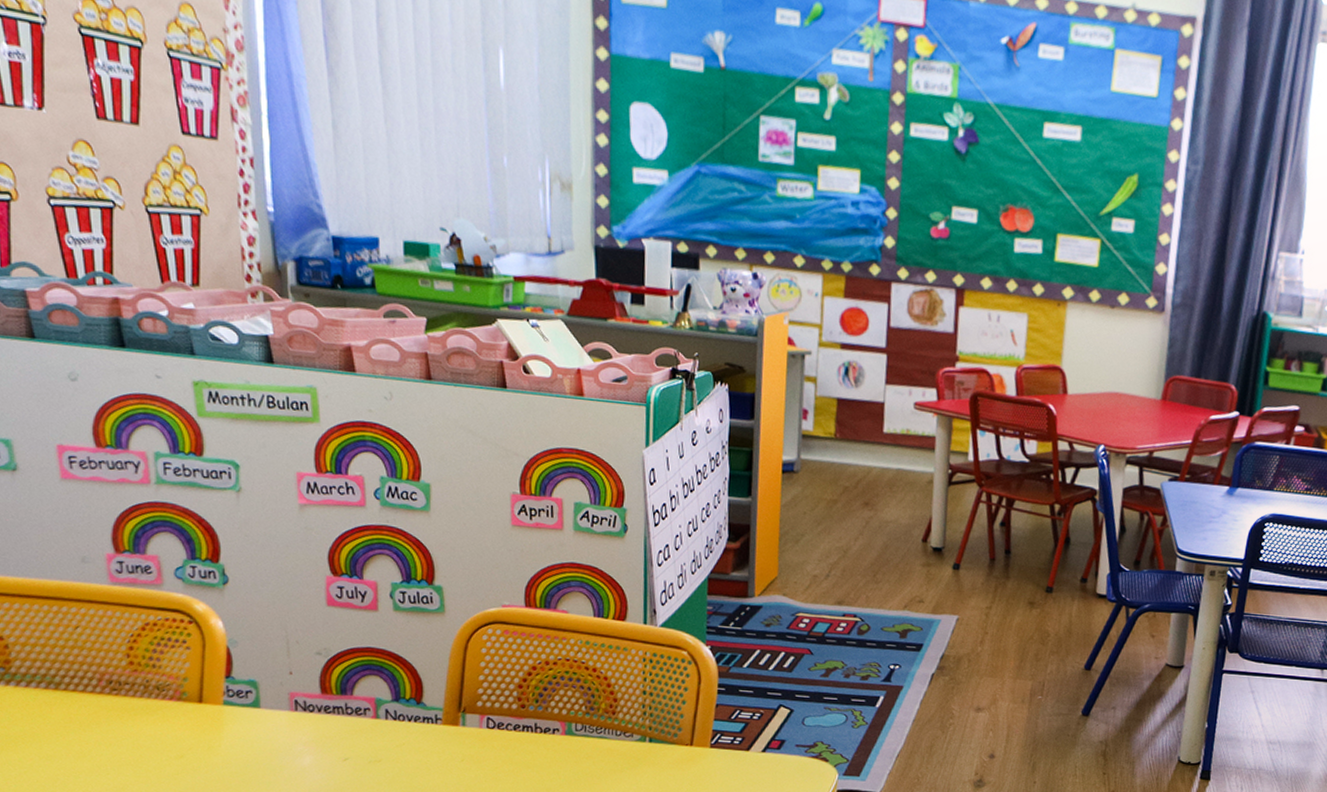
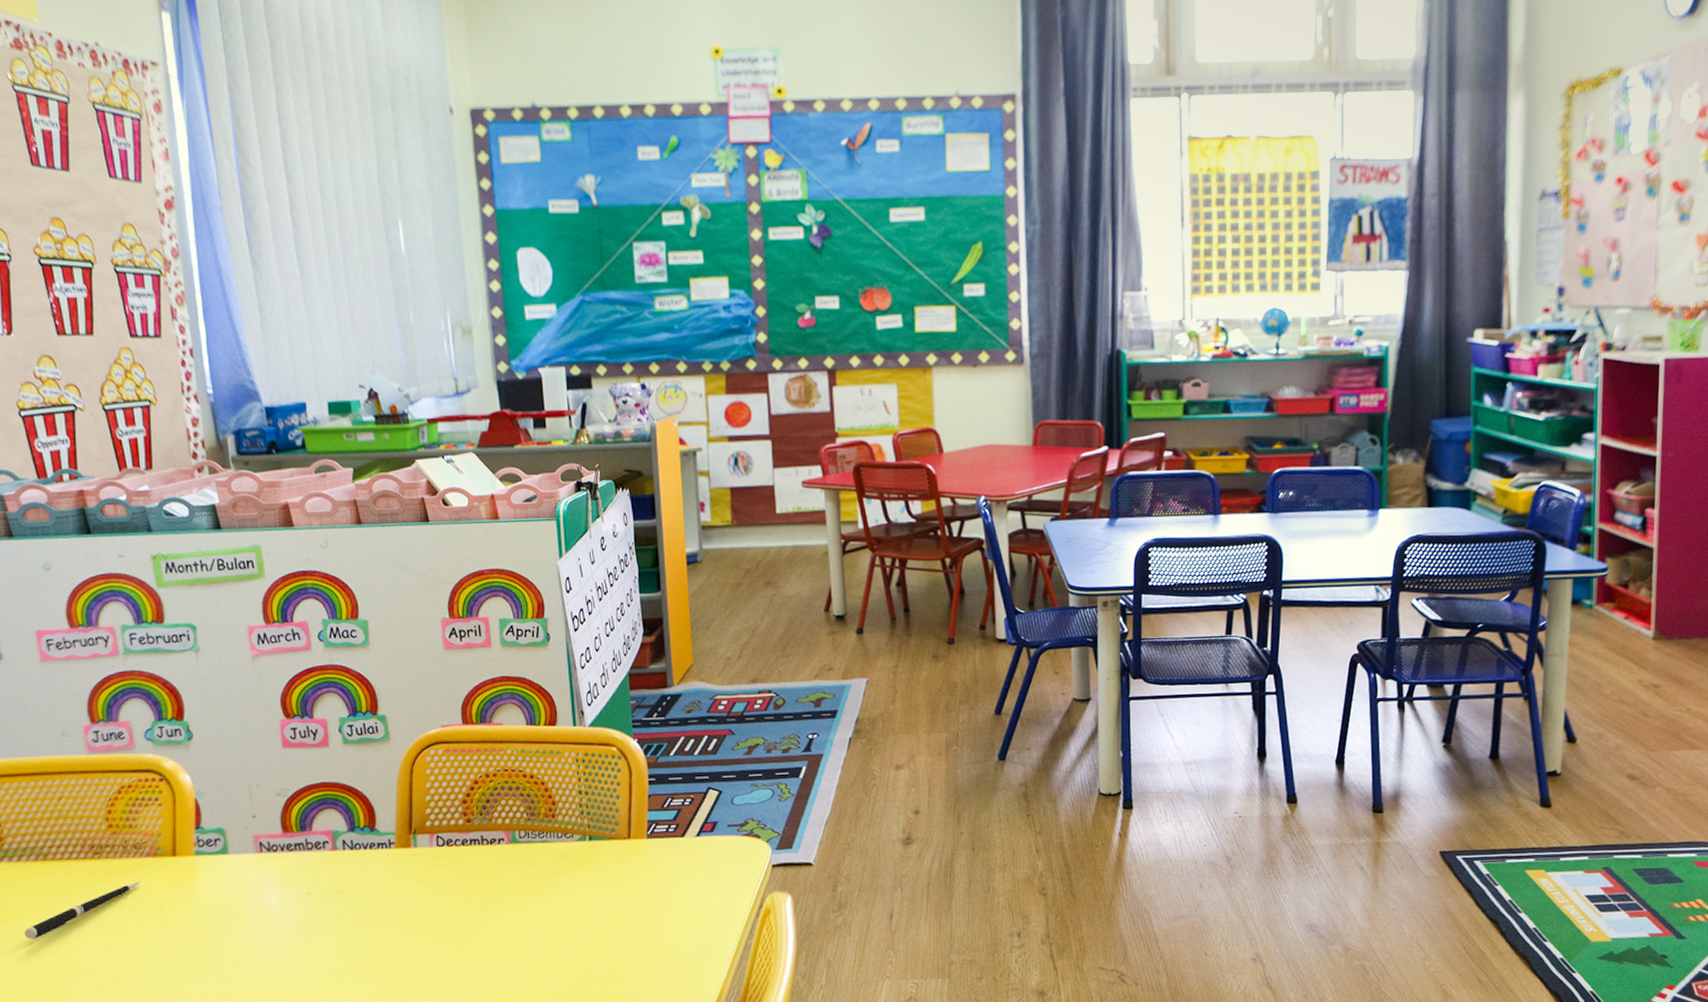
pen: none [30,724,162,770] -> present [24,881,141,940]

